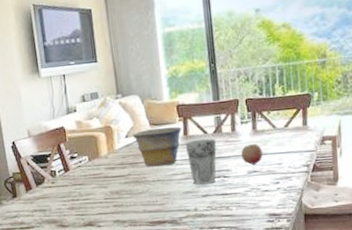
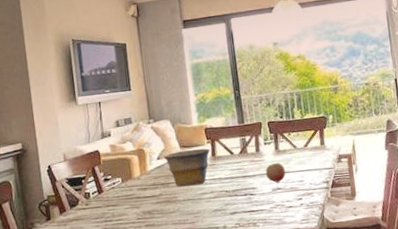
cup: present [185,138,217,185] -> none [213,158,244,203]

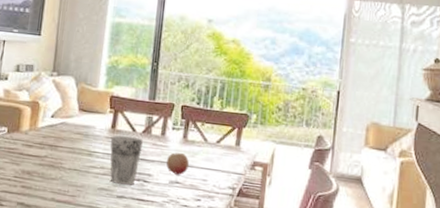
bowl: present [164,148,210,187] -> none [58,114,111,156]
cup: none [213,158,244,203] -> present [110,135,144,185]

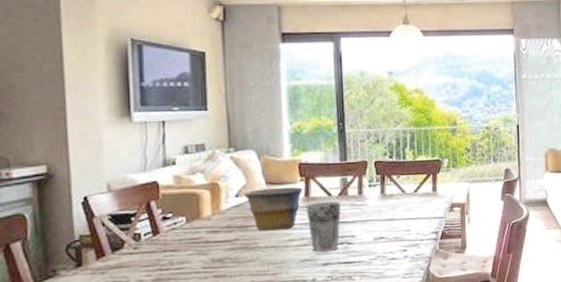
bowl: none [58,114,111,156] -> present [244,187,303,231]
fruit: present [166,152,190,175] -> none [367,209,391,231]

